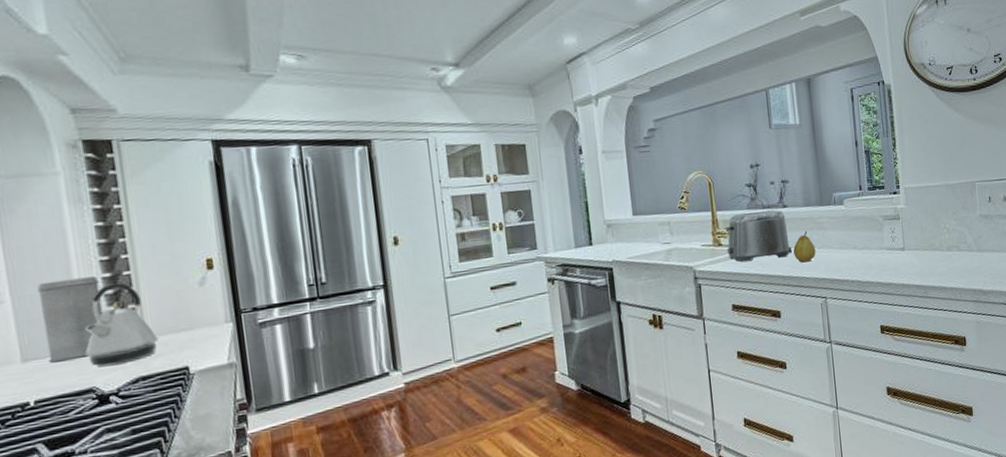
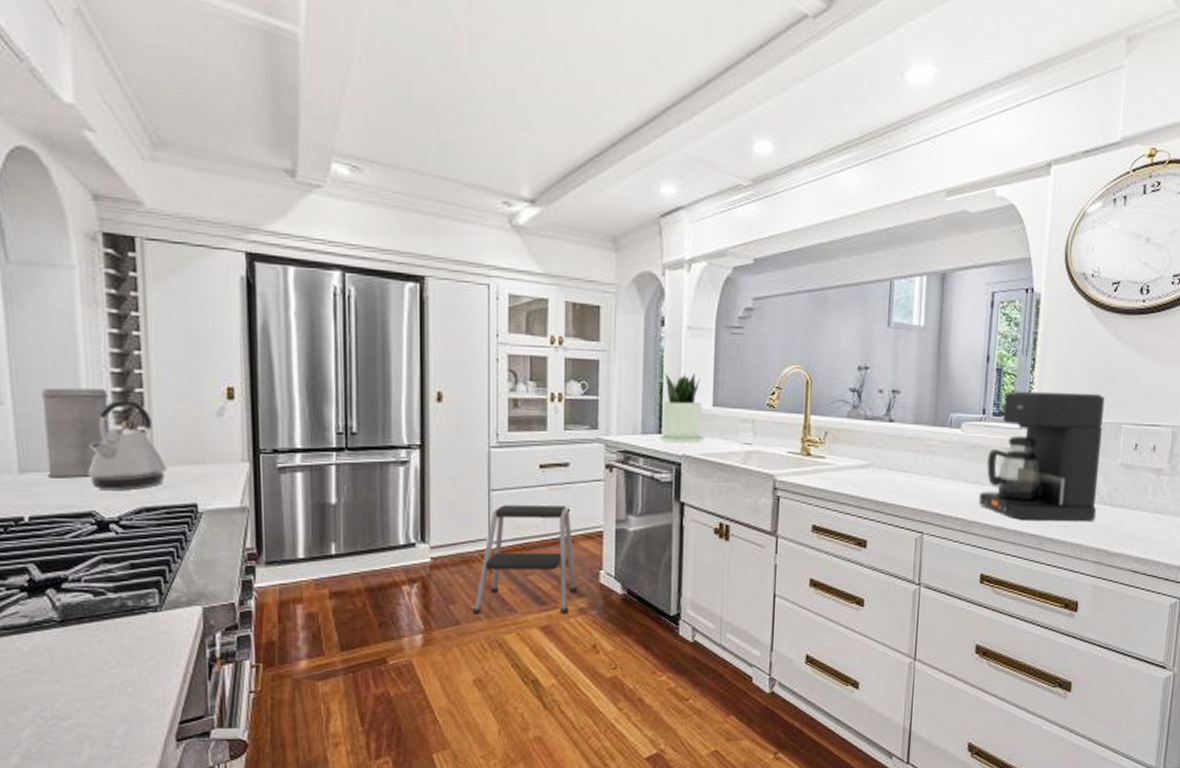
step stool: none [446,320,538,428] -> present [472,505,578,615]
planter: none [588,189,630,252] -> present [660,373,705,443]
toaster: present [725,210,794,263] -> none [816,422,894,479]
fruit: present [793,231,816,262] -> none [893,453,920,489]
coffee maker: none [868,160,968,275] -> present [979,391,1105,521]

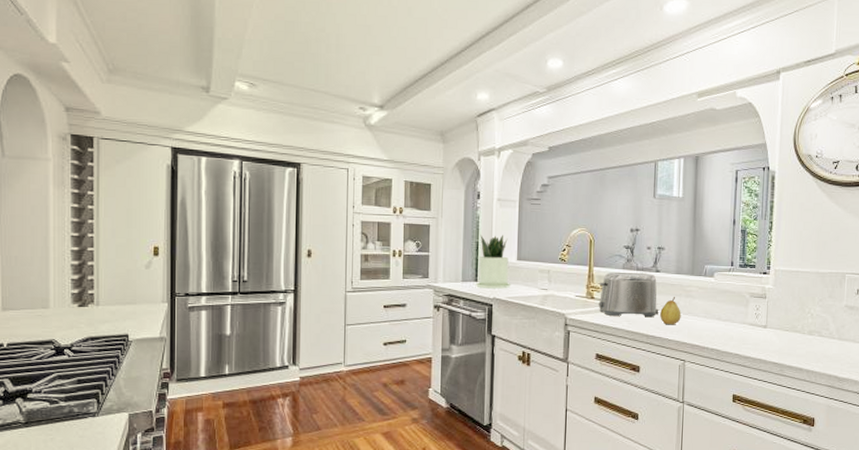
canister: present [41,387,110,479] -> none [21,247,68,315]
kettle: present [88,400,167,491] -> none [51,256,108,324]
step stool: present [472,505,578,615] -> none [330,336,412,423]
toaster: none [816,422,894,479] -> present [598,272,660,318]
fruit: none [893,453,920,489] -> present [660,297,681,325]
coffee maker: present [979,391,1105,521] -> none [730,248,830,352]

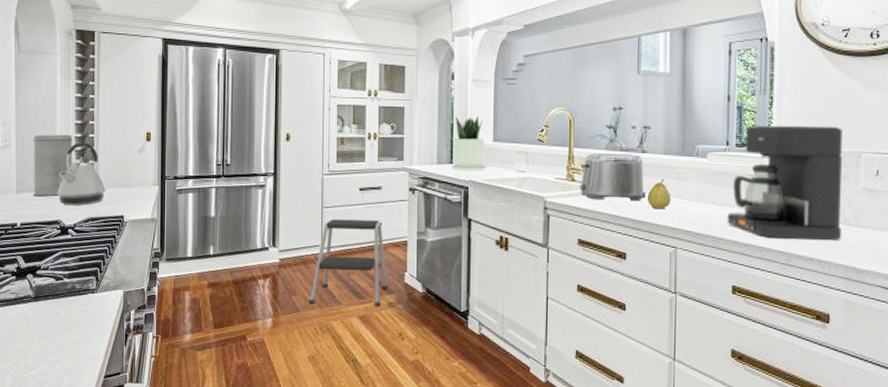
canister: none [21,247,68,315] -> present [33,134,72,197]
kettle: none [51,256,108,324] -> present [57,142,106,206]
step stool: none [330,336,412,423] -> present [308,219,388,307]
coffee maker: none [730,248,830,352] -> present [727,125,843,240]

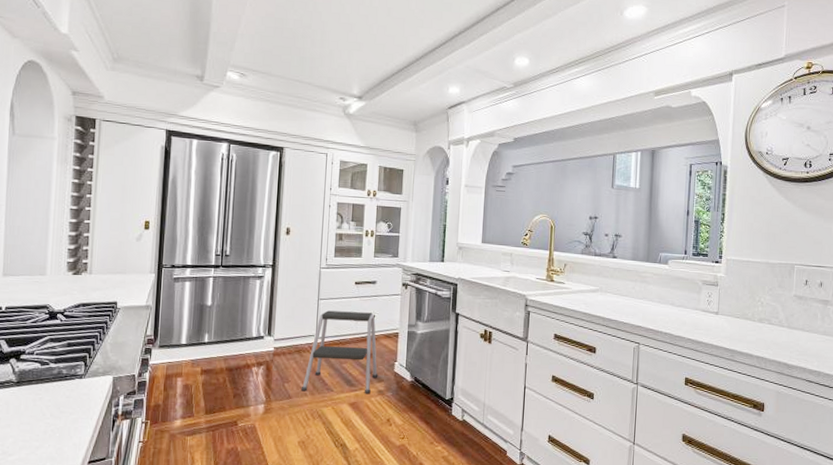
canister: present [33,134,72,197] -> none [21,218,67,282]
kettle: present [57,142,106,206] -> none [47,228,100,291]
planter: present [451,115,488,171] -> none [443,218,476,270]
toaster: present [579,153,648,201] -> none [557,257,617,301]
fruit: present [647,179,671,210] -> none [616,282,637,309]
coffee maker: present [727,125,843,240] -> none [683,238,780,339]

